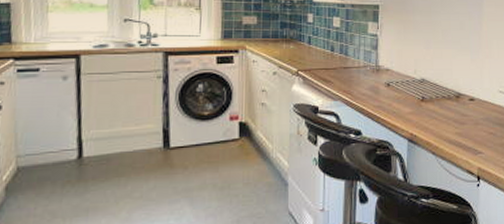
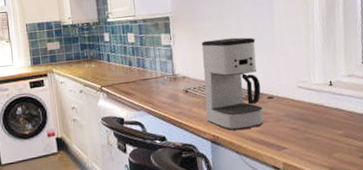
coffee maker: none [406,34,464,130] -> present [201,37,263,130]

